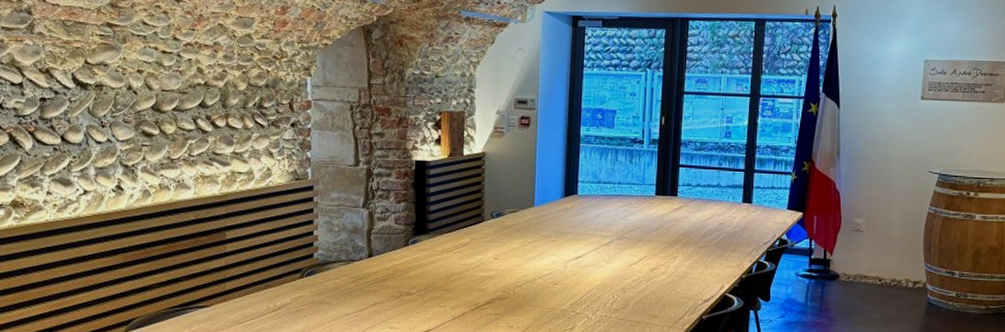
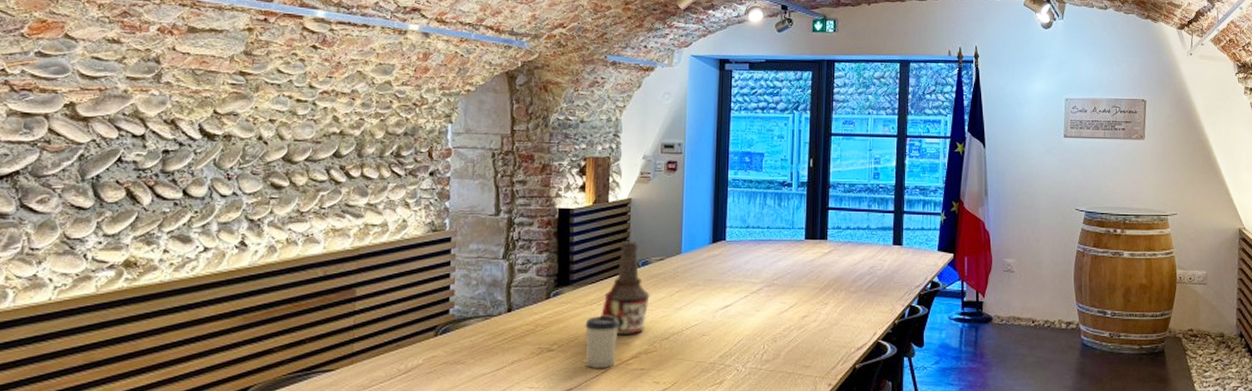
cup: none [442,263,475,312] -> present [585,316,619,368]
bottle: none [457,193,504,282] -> present [600,241,650,336]

